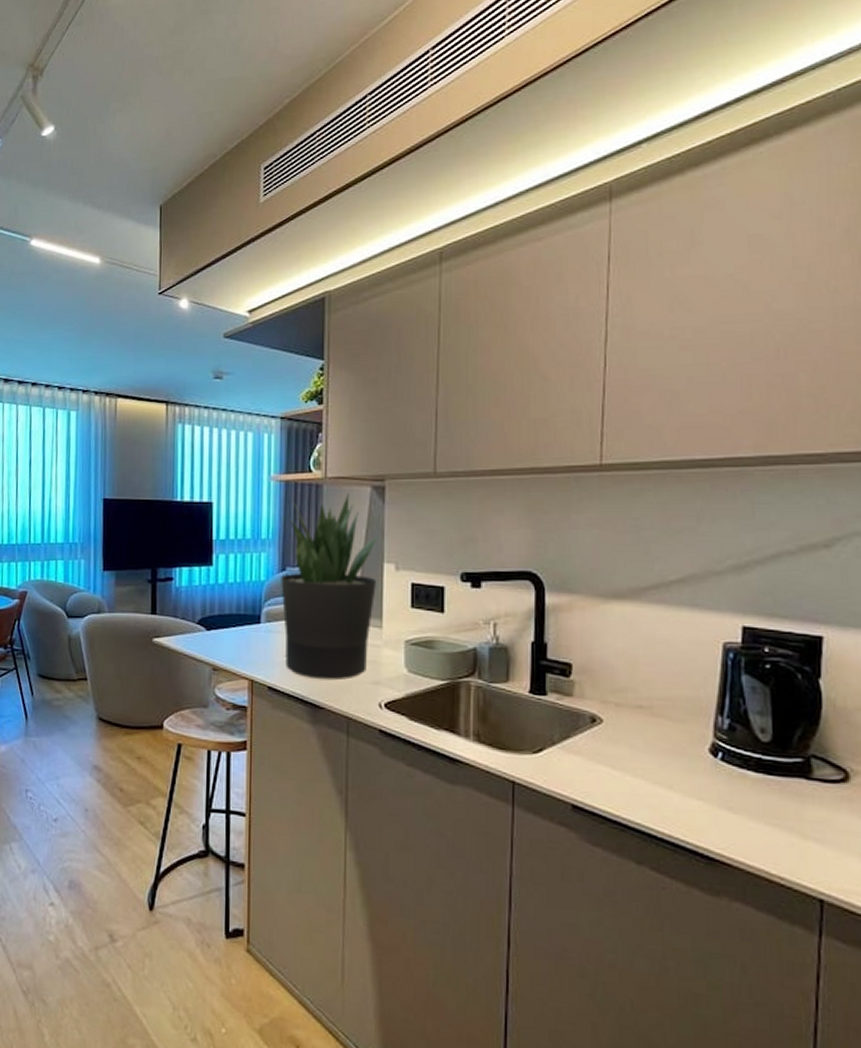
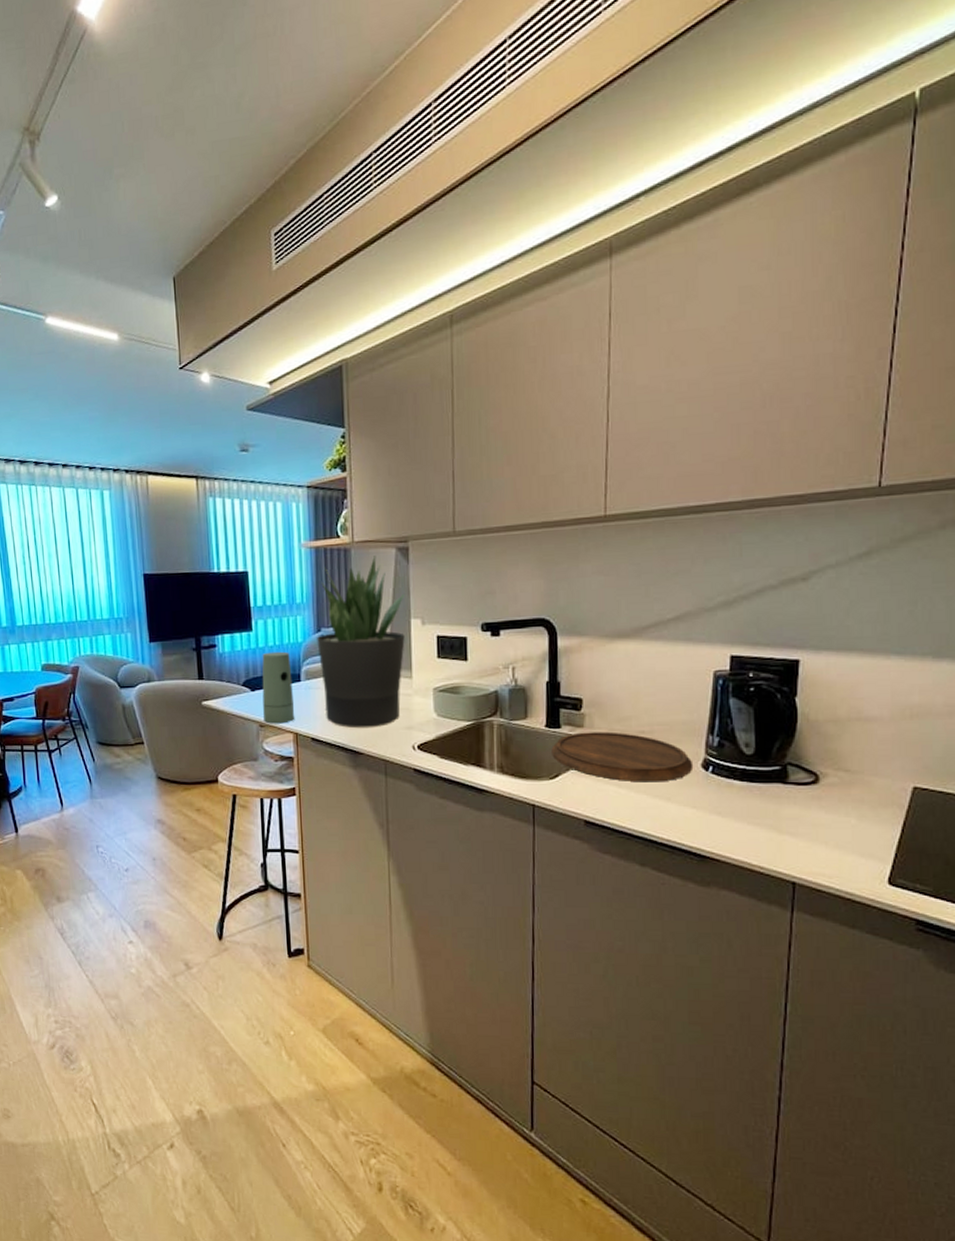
canister: none [218,589,252,669] -> present [262,651,294,724]
cutting board: none [536,701,700,766] -> present [551,731,694,783]

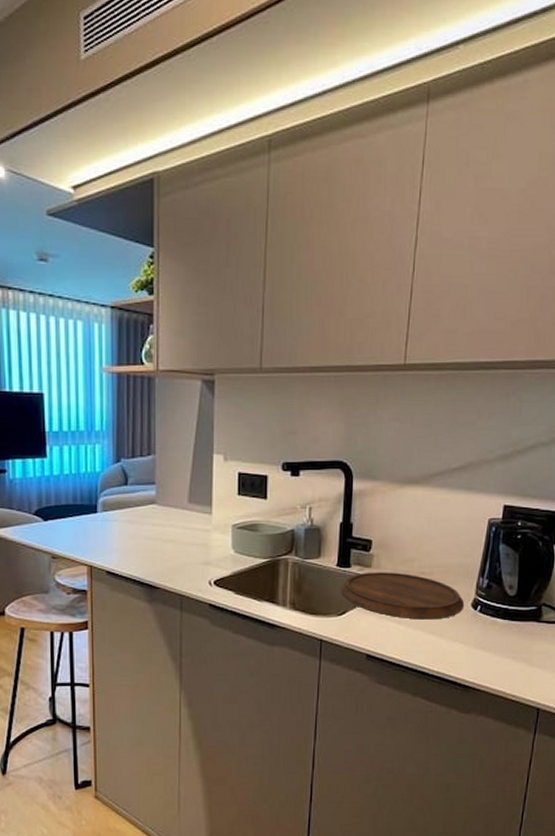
canister: present [262,651,294,724] -> none [55,480,89,556]
planter: present [317,556,406,729] -> none [116,386,210,563]

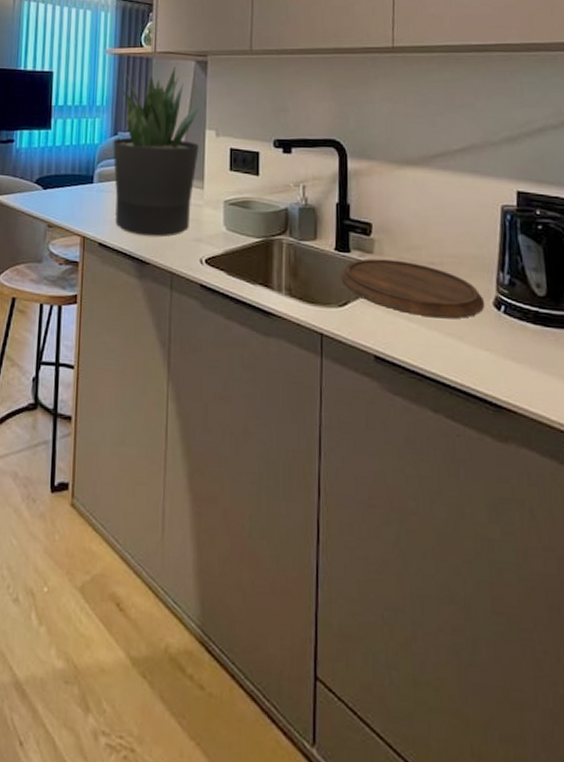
planter: none [116,386,210,563] -> present [113,66,202,238]

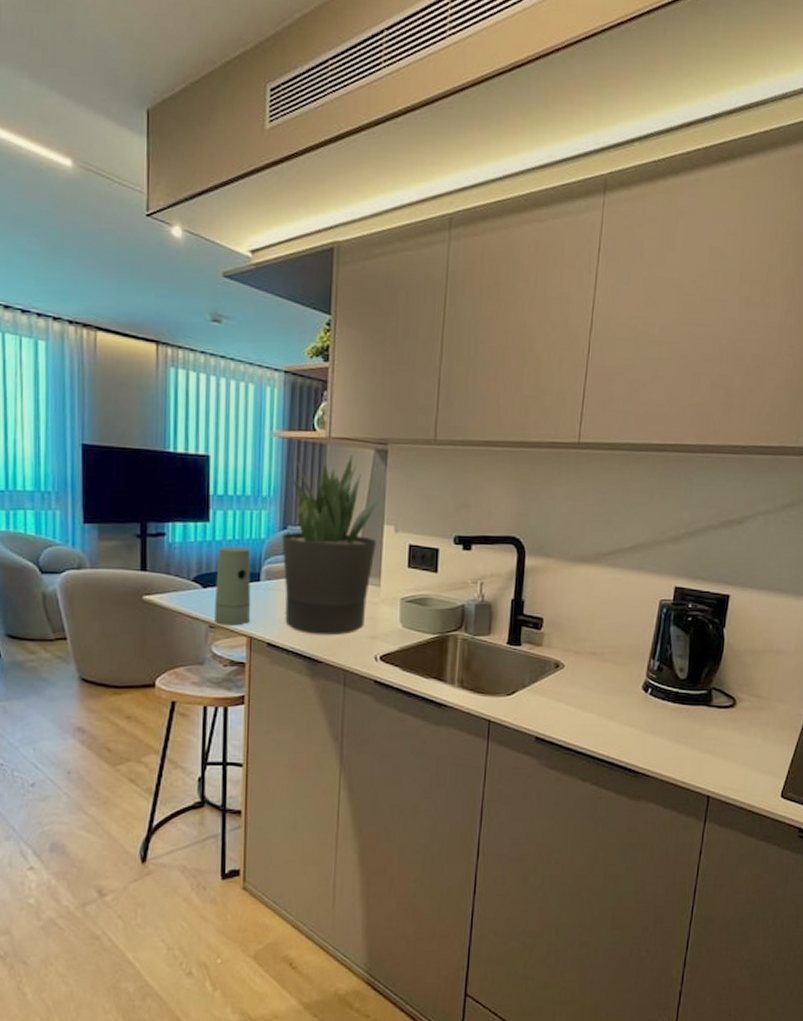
canister: none [52,151,85,226] -> present [215,546,251,626]
cutting board: present [341,258,485,319] -> none [510,651,636,702]

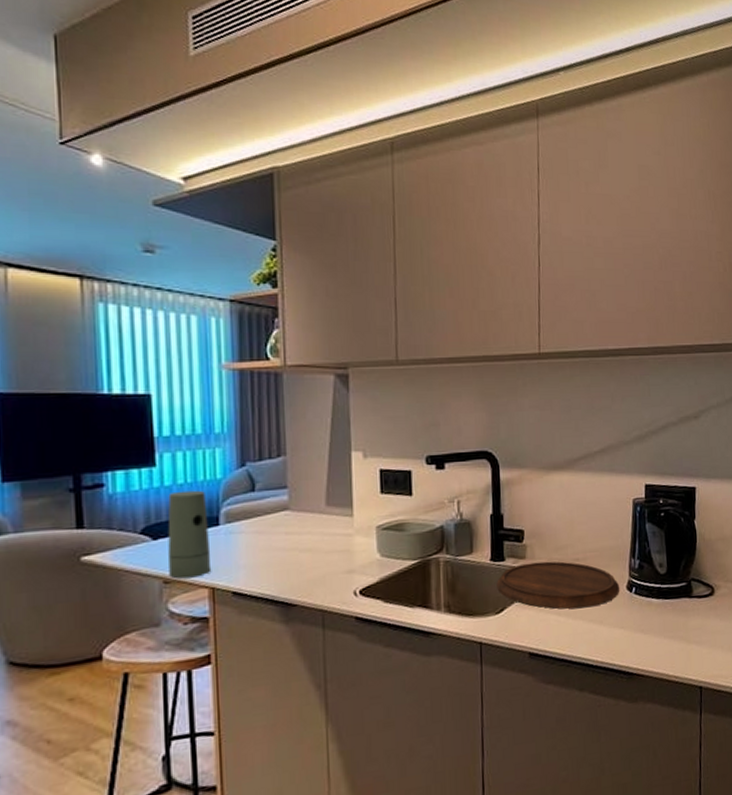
planter: present [282,455,381,636] -> none [240,382,346,577]
cutting board: none [510,651,636,702] -> present [496,561,620,609]

